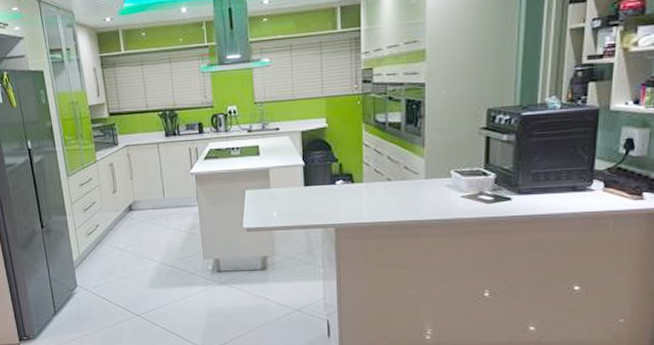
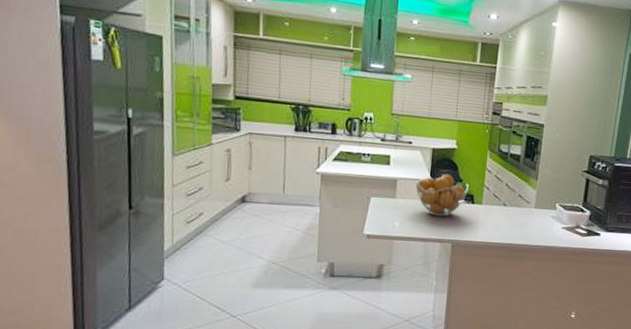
fruit basket: none [288,155,346,201] -> present [415,174,469,217]

